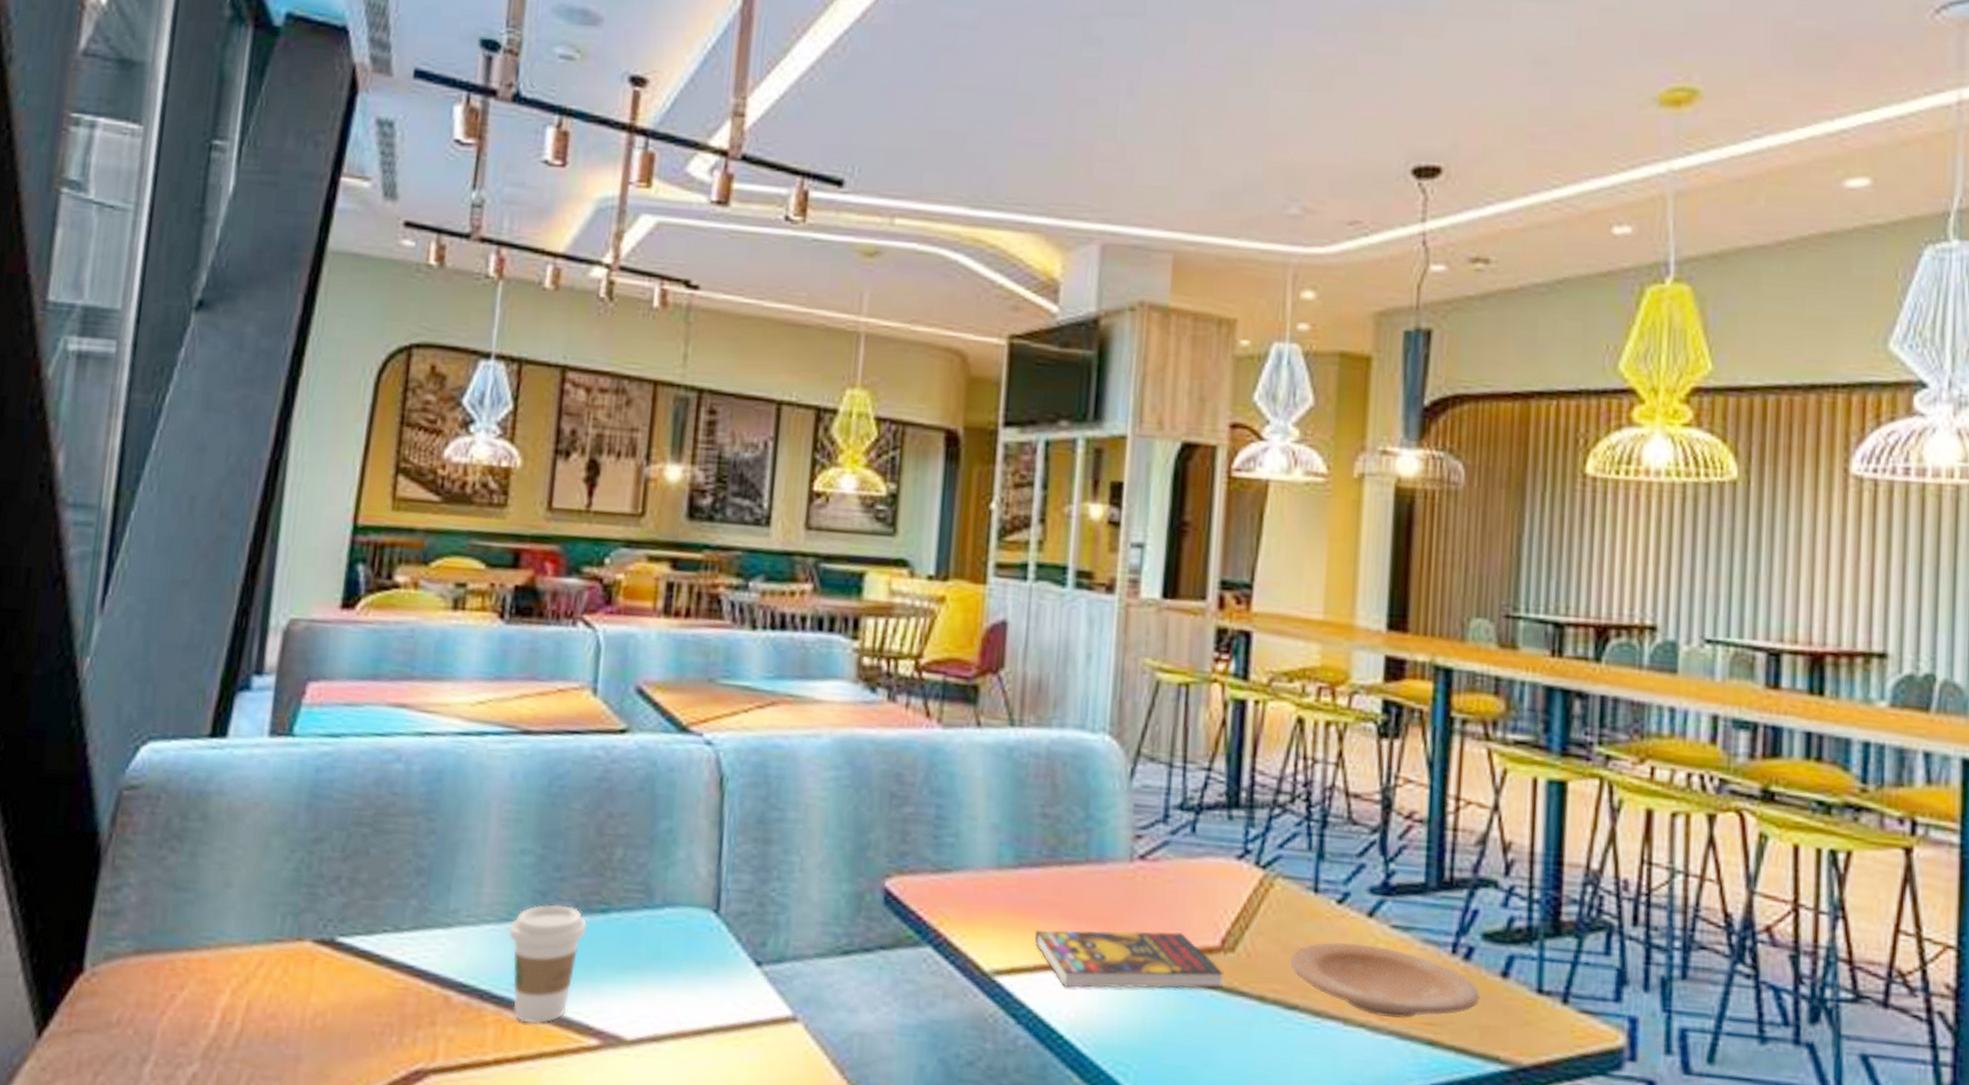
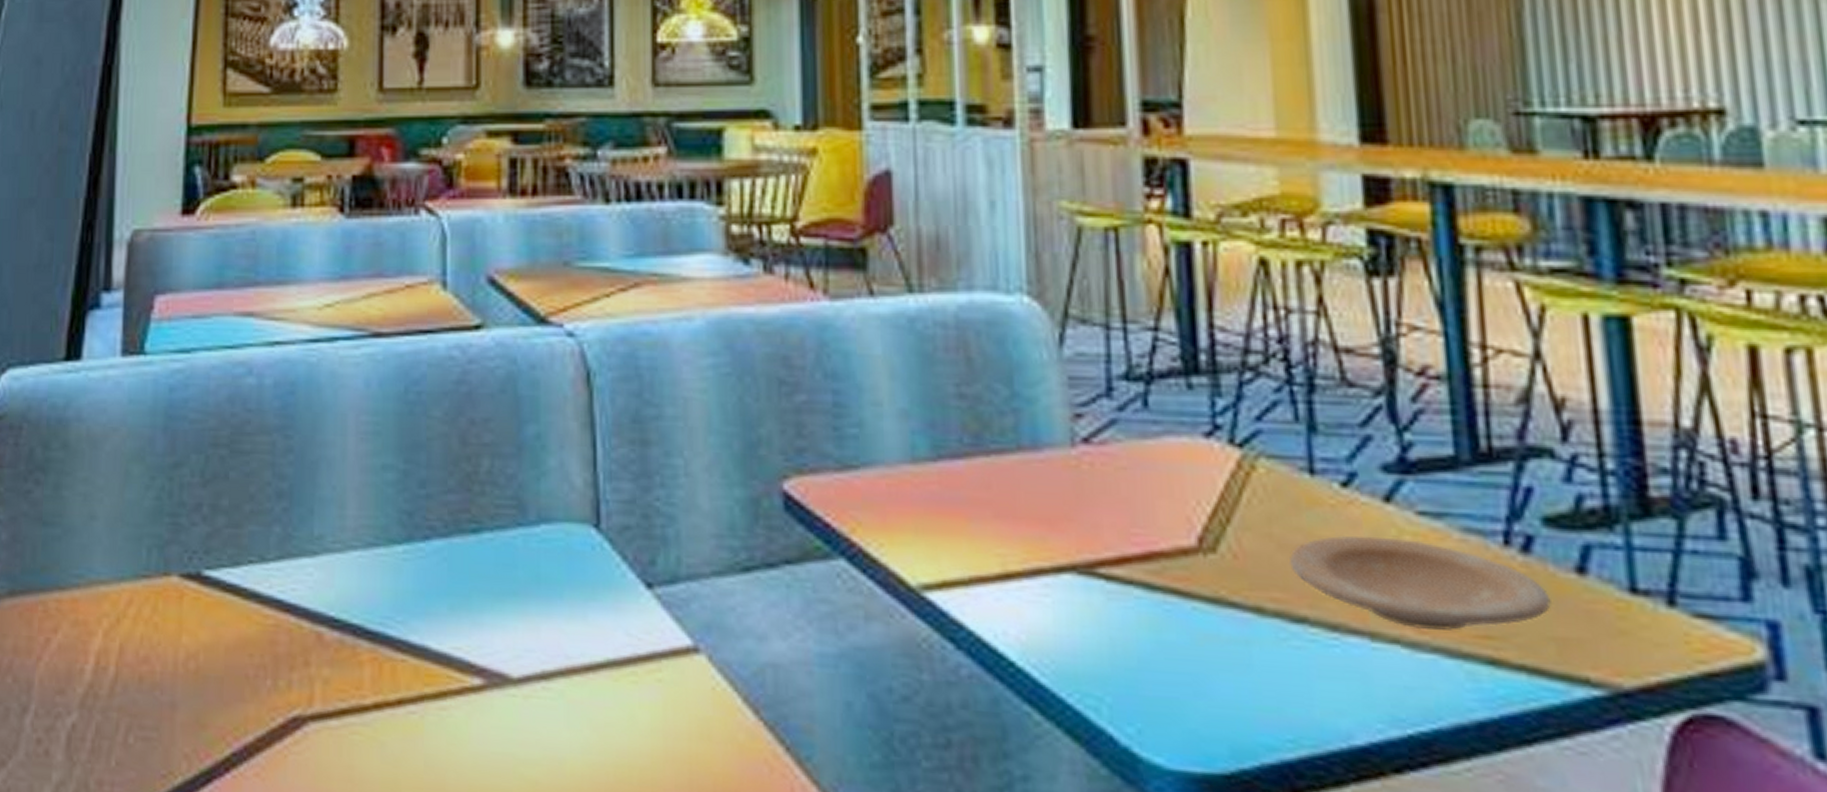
coffee cup: present [509,904,587,1024] -> none [377,525,458,662]
book: present [1034,929,1223,989] -> none [965,530,1206,604]

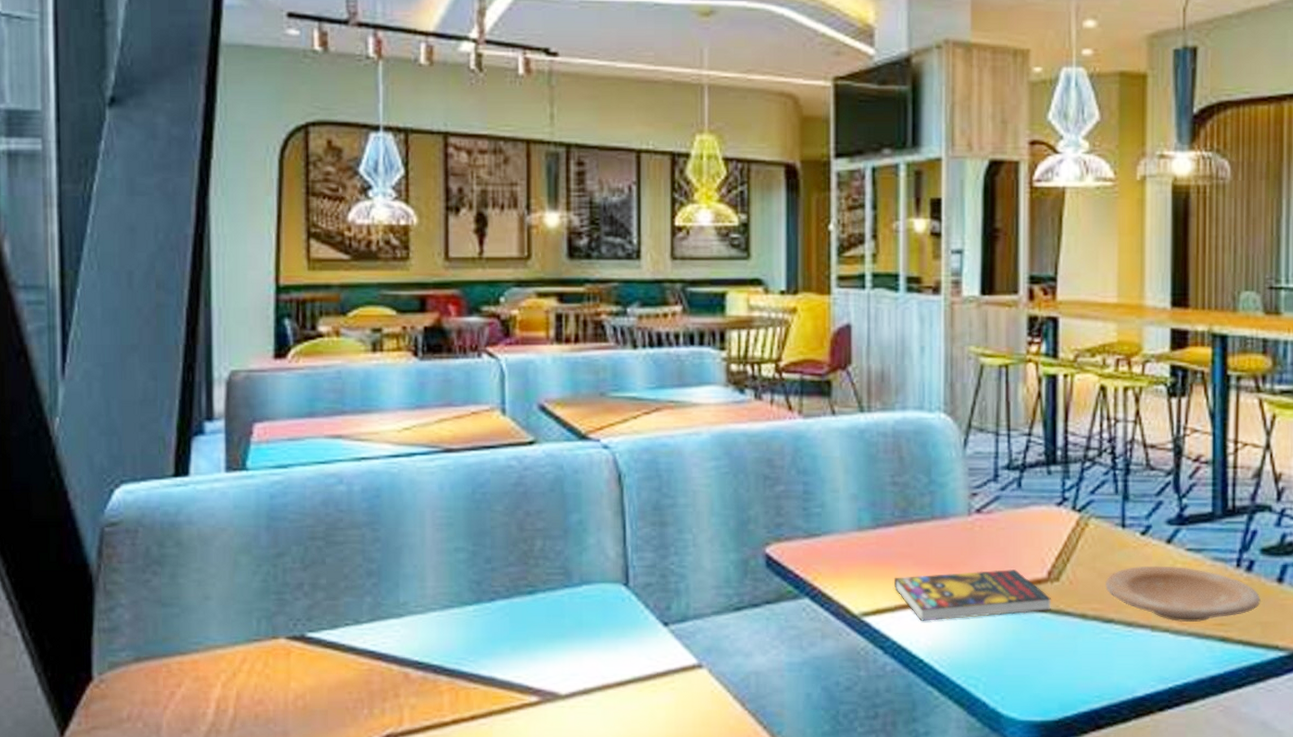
book: none [965,530,1206,604] -> present [893,569,1051,621]

